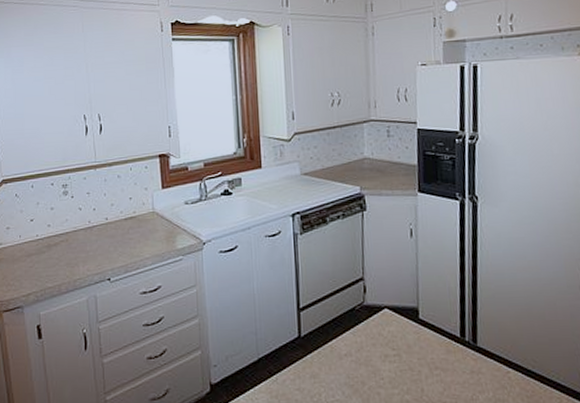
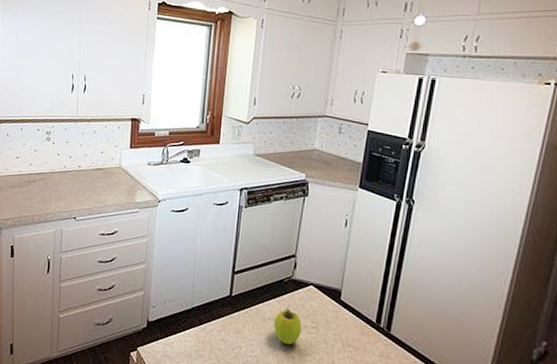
fruit: none [351,333,384,381] -> present [273,303,303,345]

